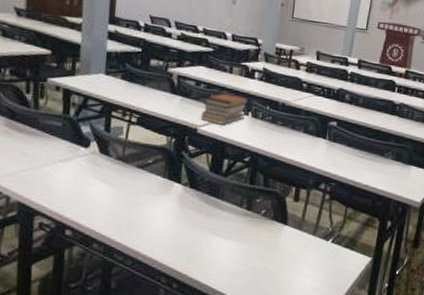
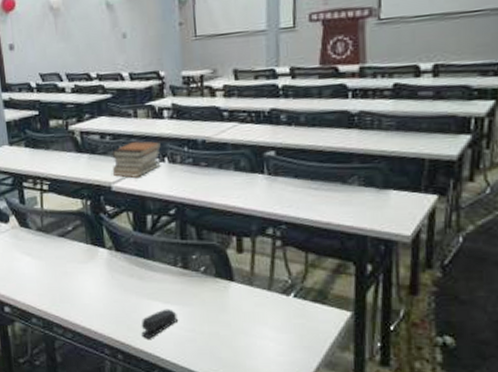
stapler: none [199,244,235,271] -> present [141,309,179,339]

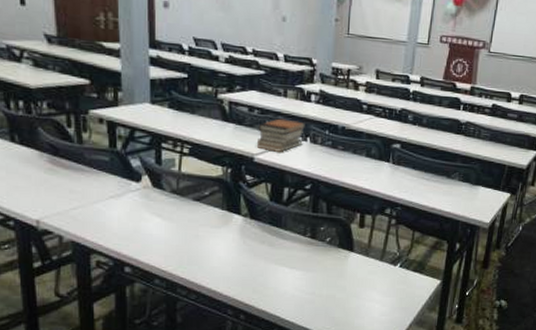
stapler: present [141,309,179,339] -> none [265,274,302,301]

